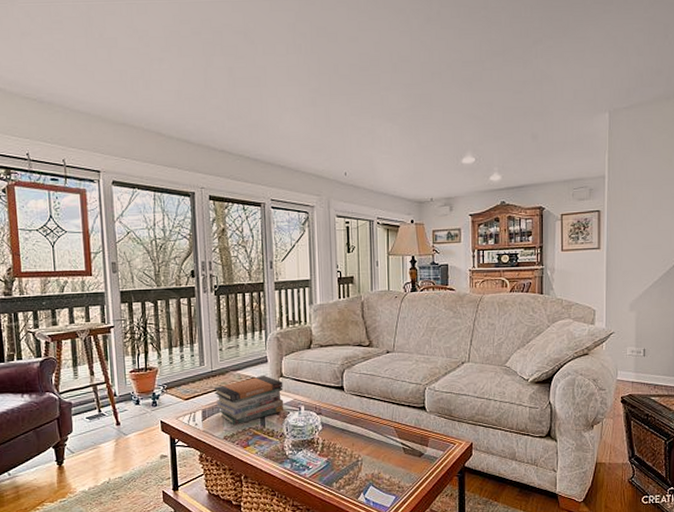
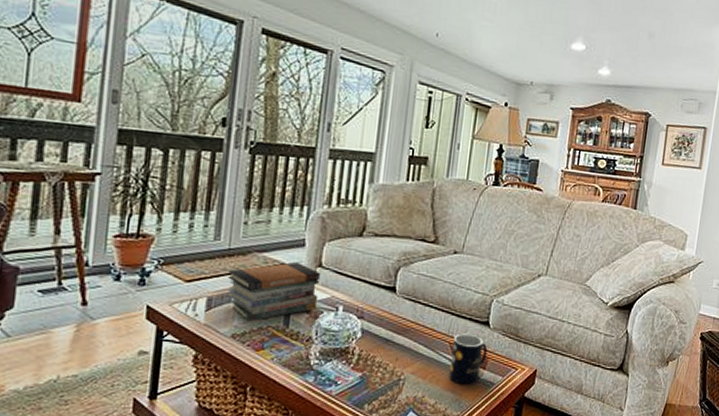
mug: none [397,418,428,461] -> present [449,333,488,385]

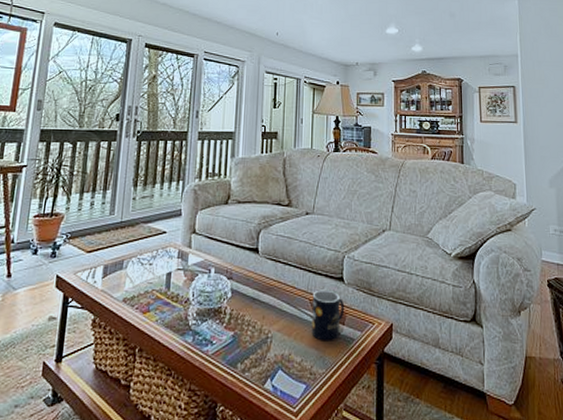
book stack: present [227,262,321,322] -> none [119,231,195,286]

